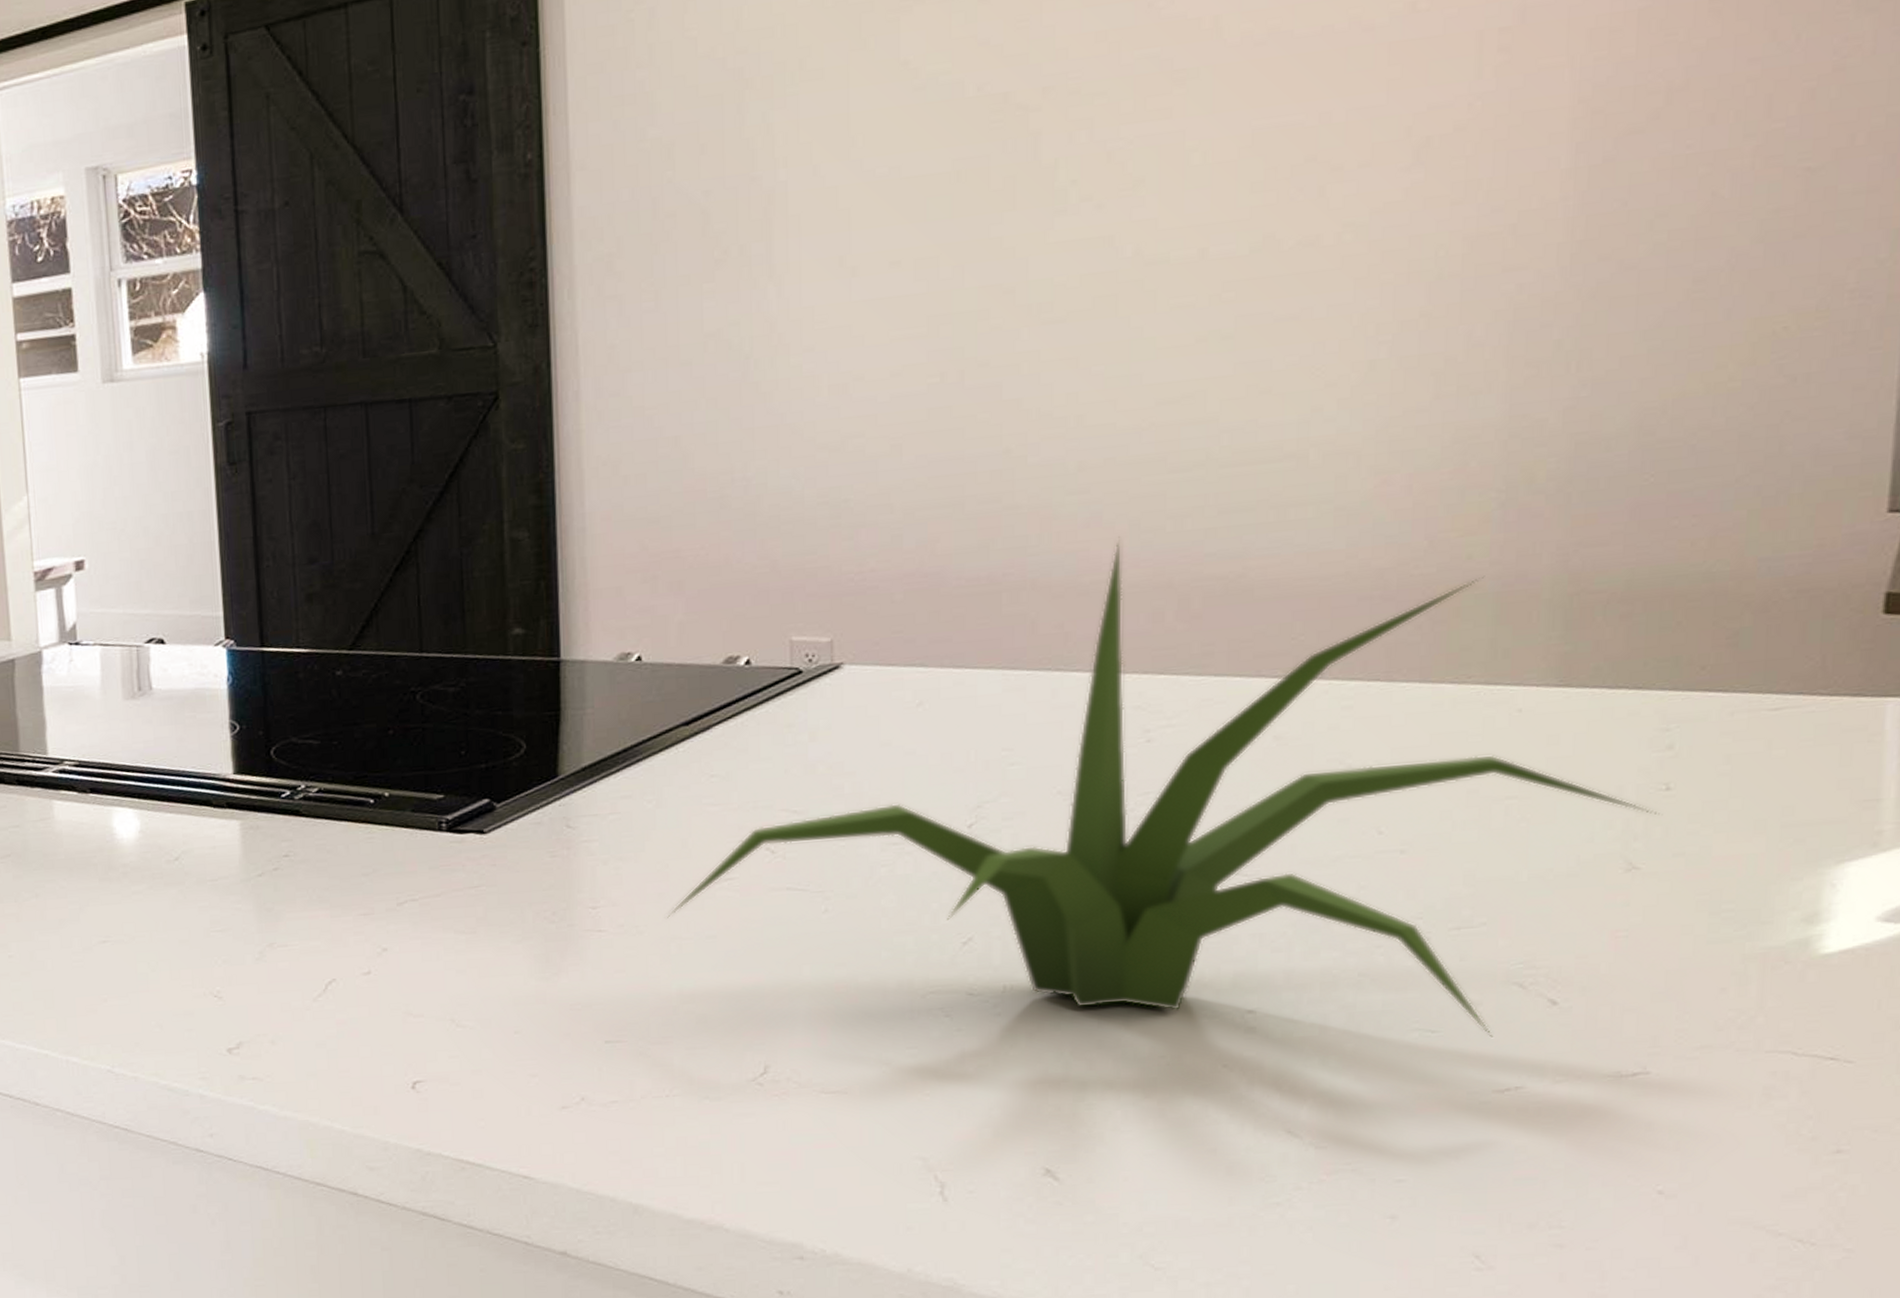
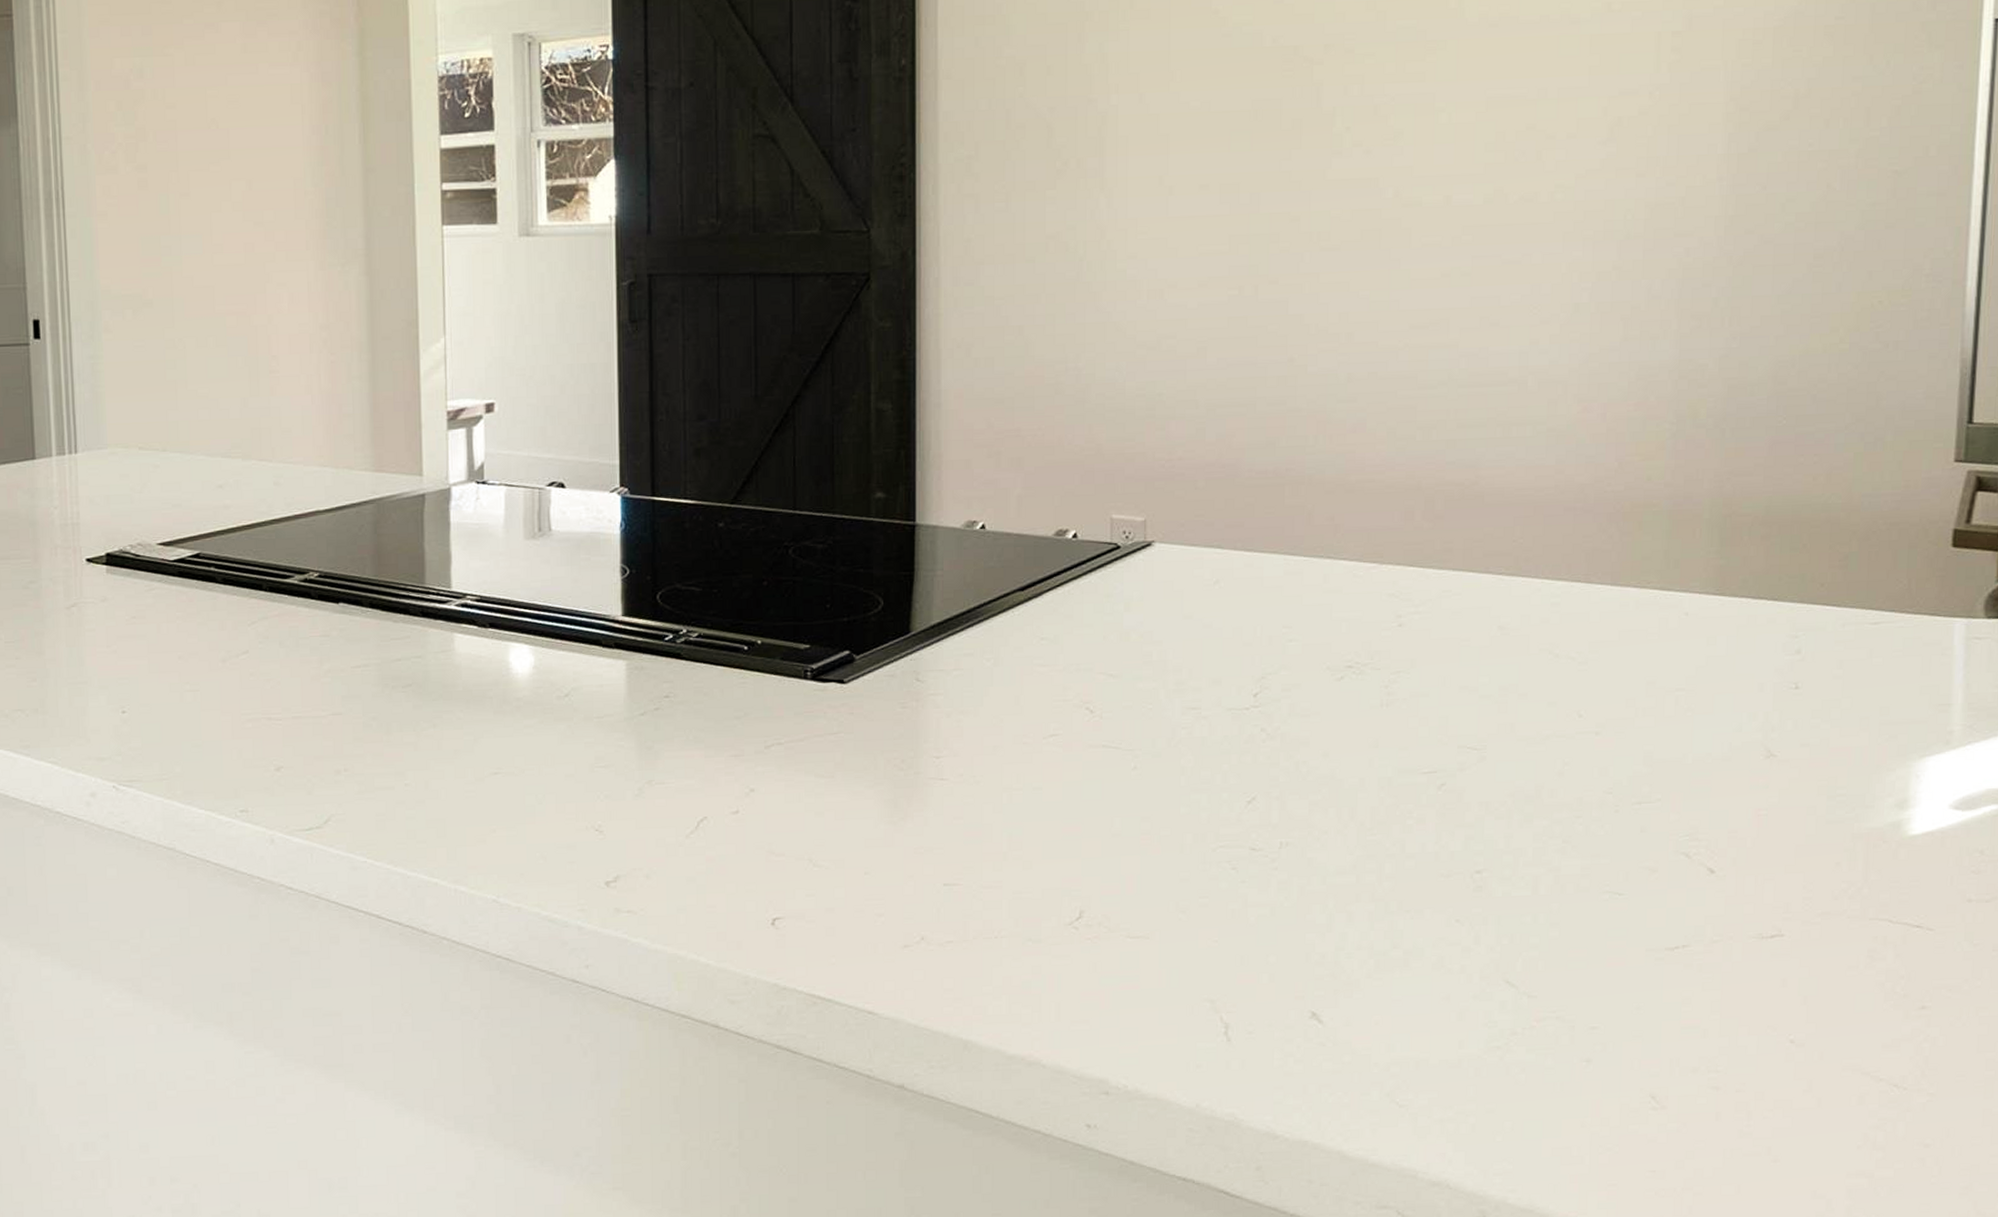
plant: present [667,536,1660,1038] -> none [1000,442,1791,901]

